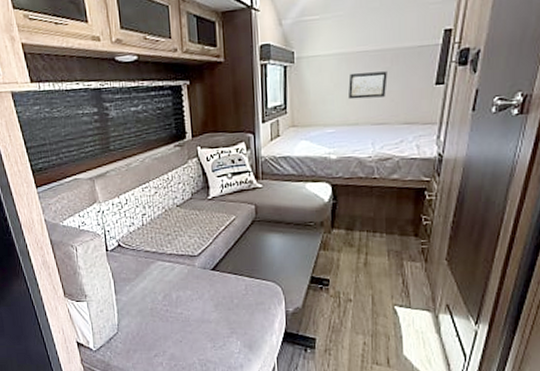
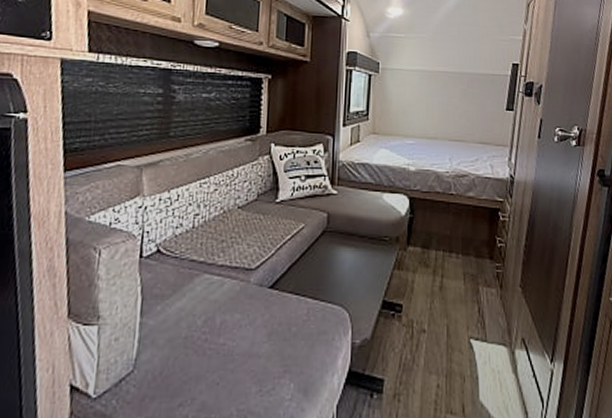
wall art: present [347,71,388,100] -> none [428,91,464,115]

